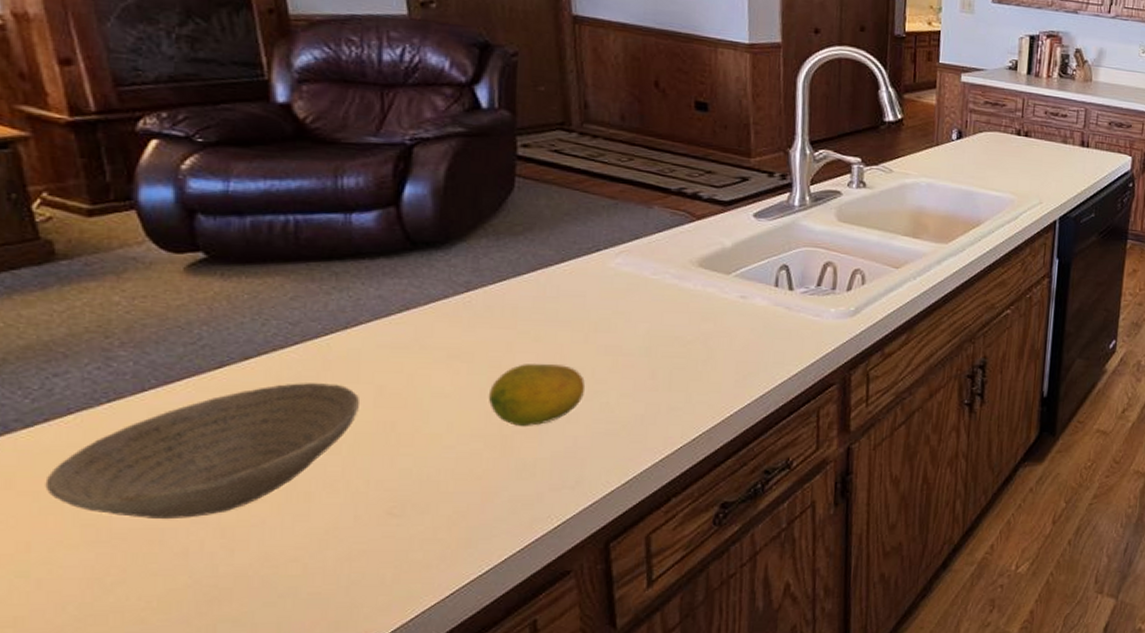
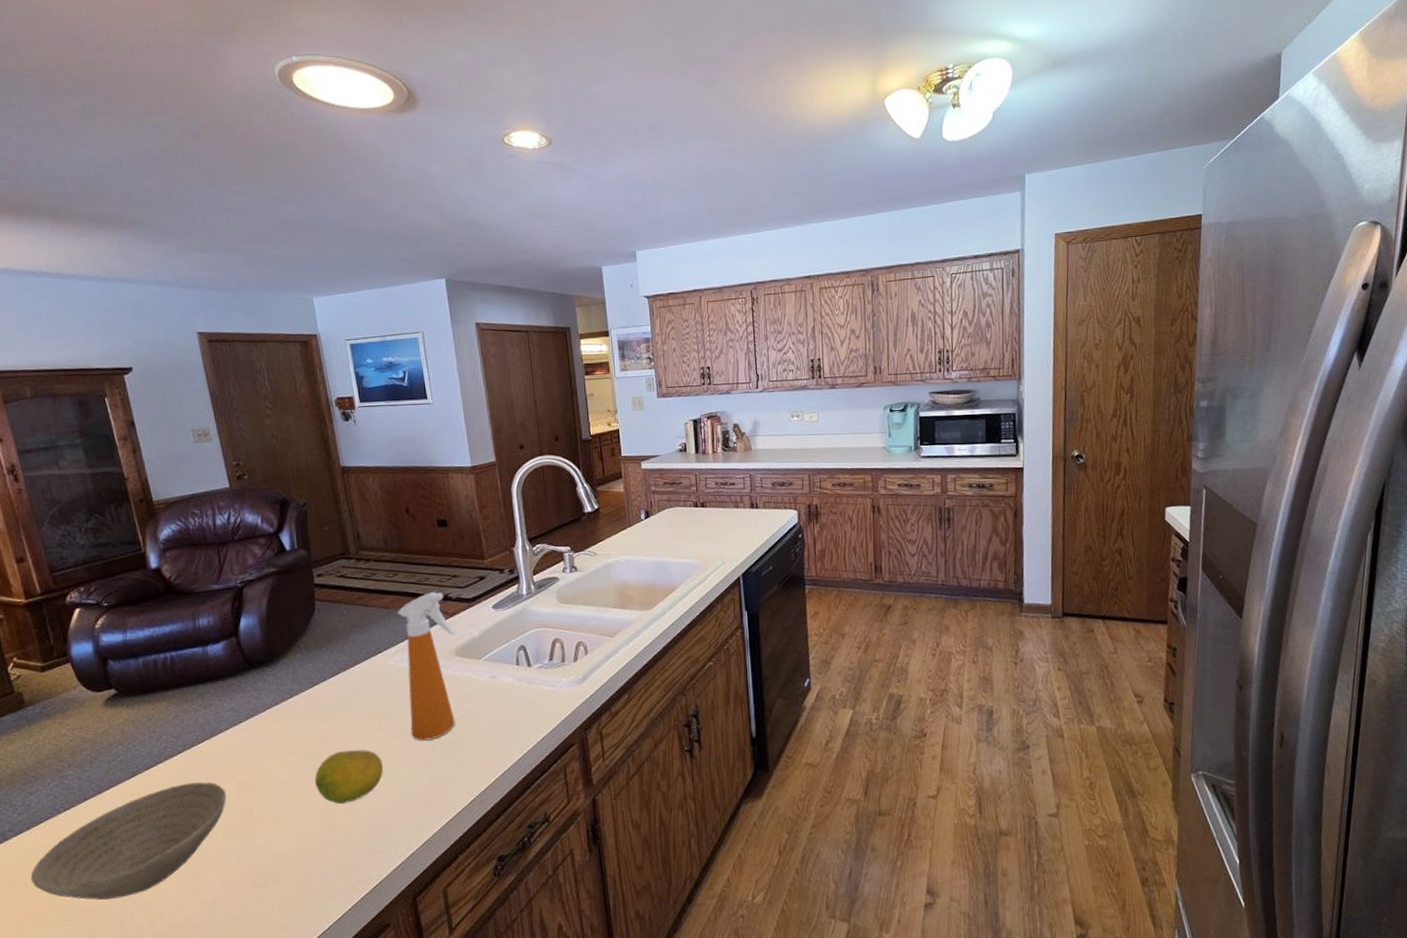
spray bottle: none [627,186,702,362] -> present [398,591,456,741]

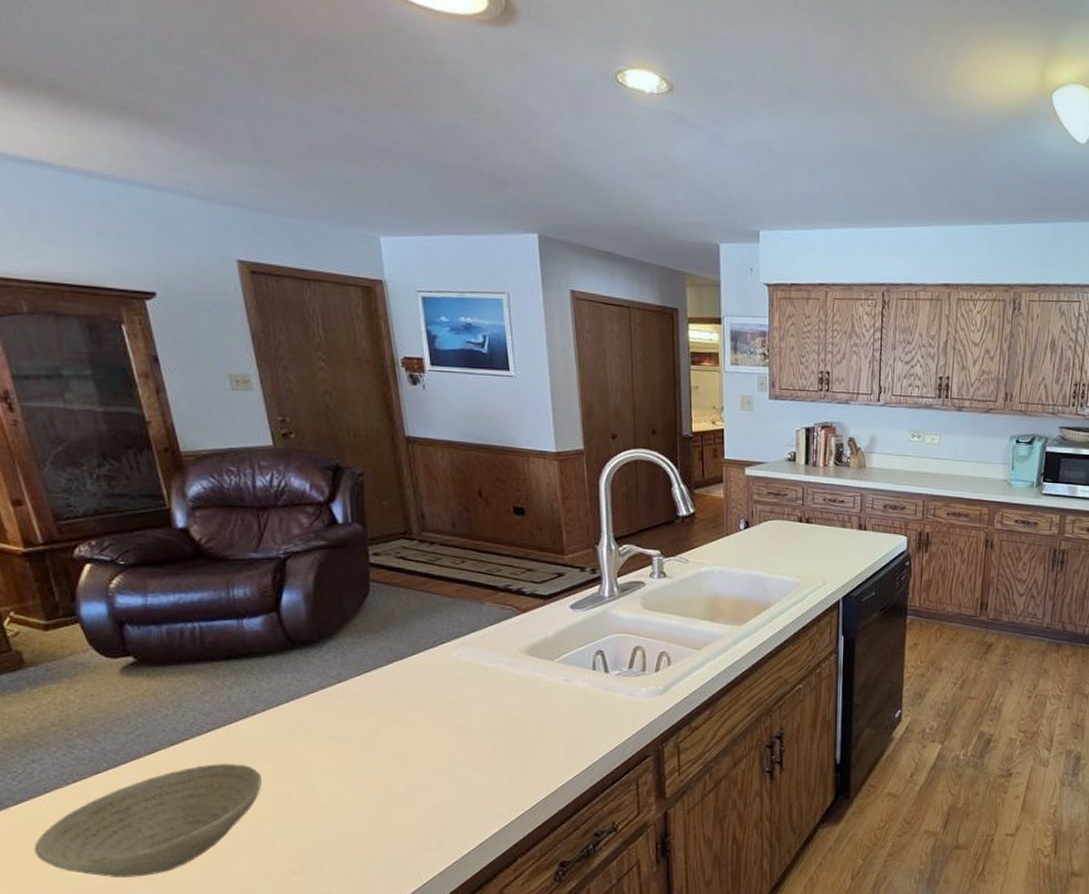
fruit: present [314,750,384,805] -> none [362,744,441,798]
spray bottle: present [398,591,456,741] -> none [464,584,528,740]

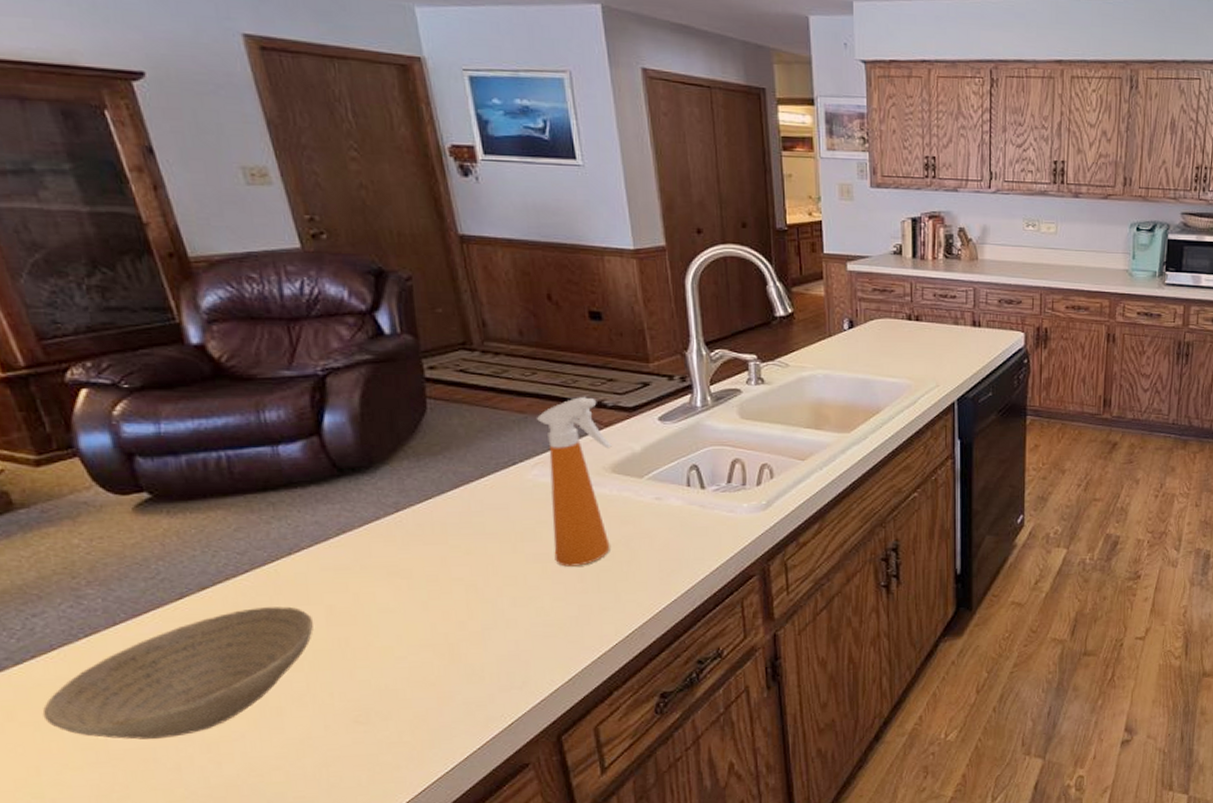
spray bottle: none [464,584,528,740] -> present [537,396,612,567]

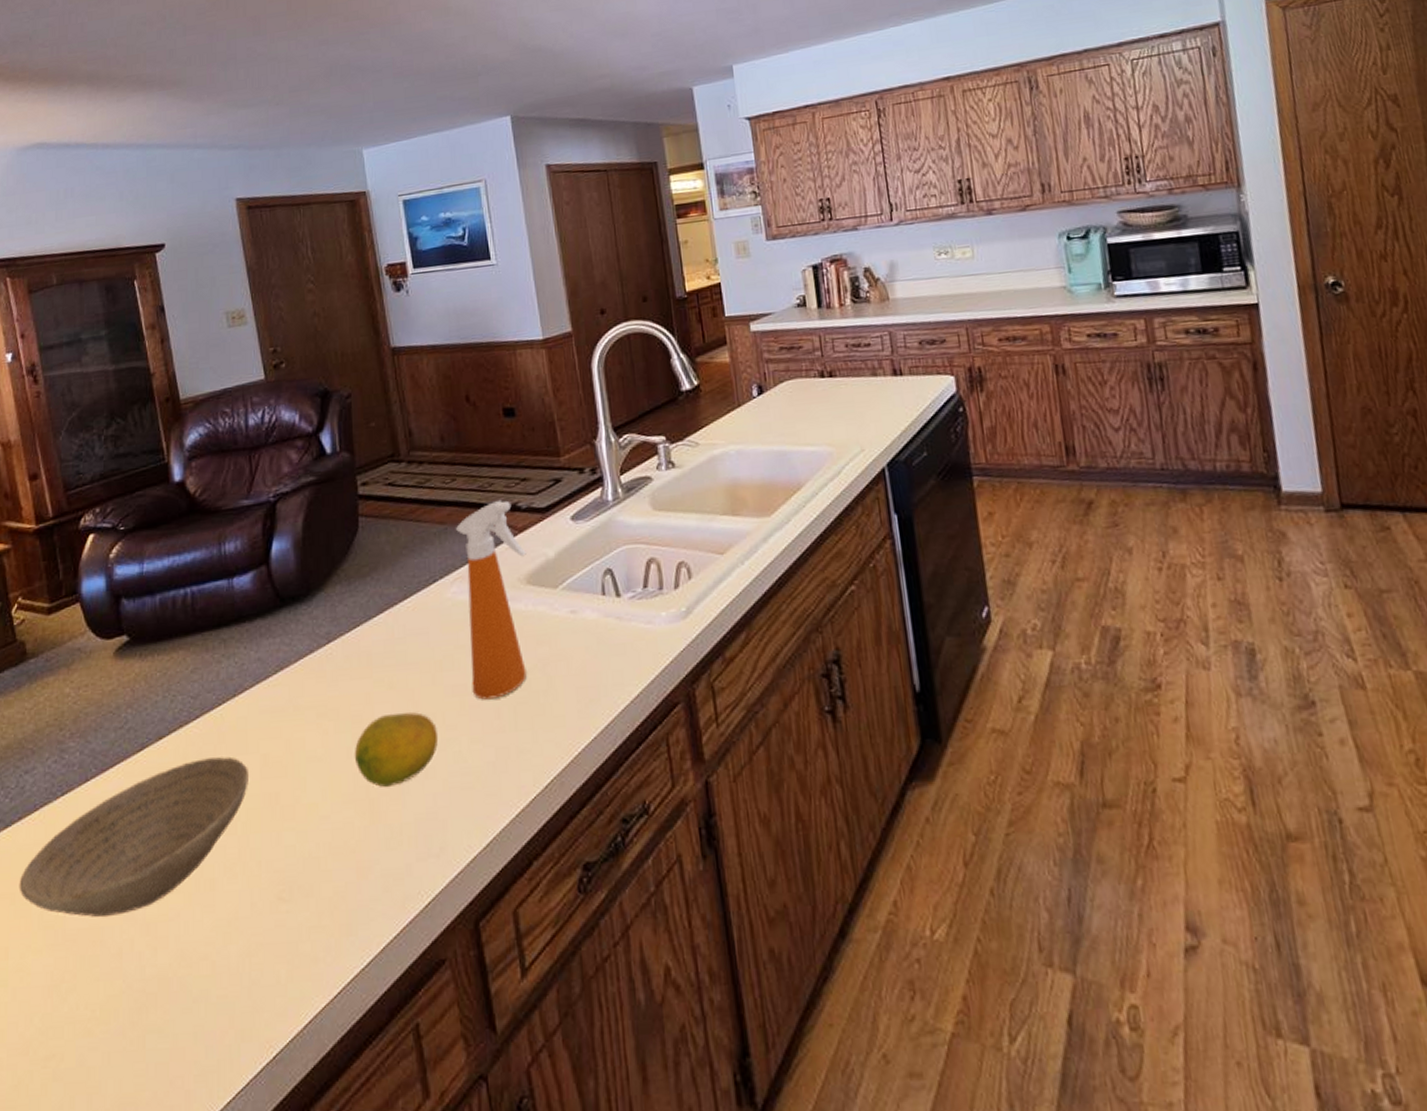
fruit: none [430,575,520,635] -> present [354,712,439,788]

